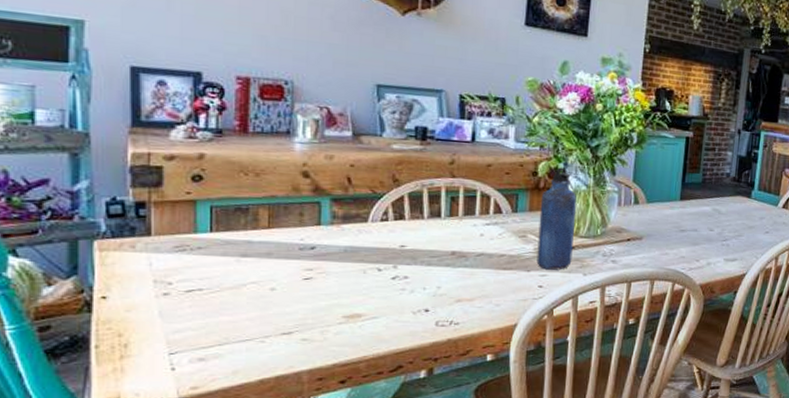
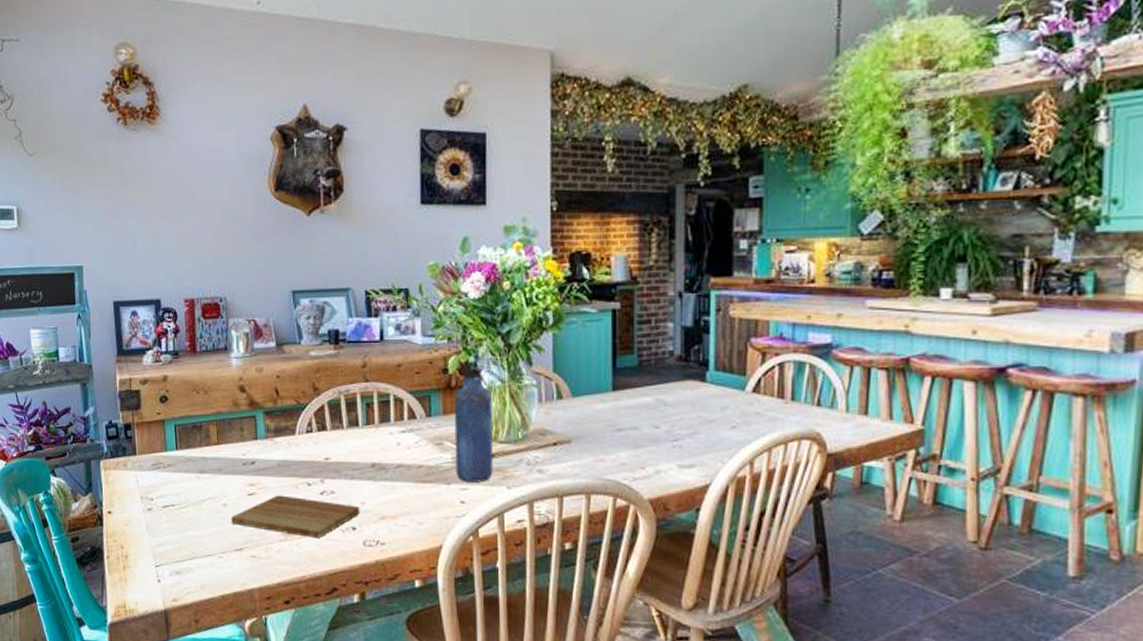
cutting board: none [279,279,435,320] -> present [231,495,360,538]

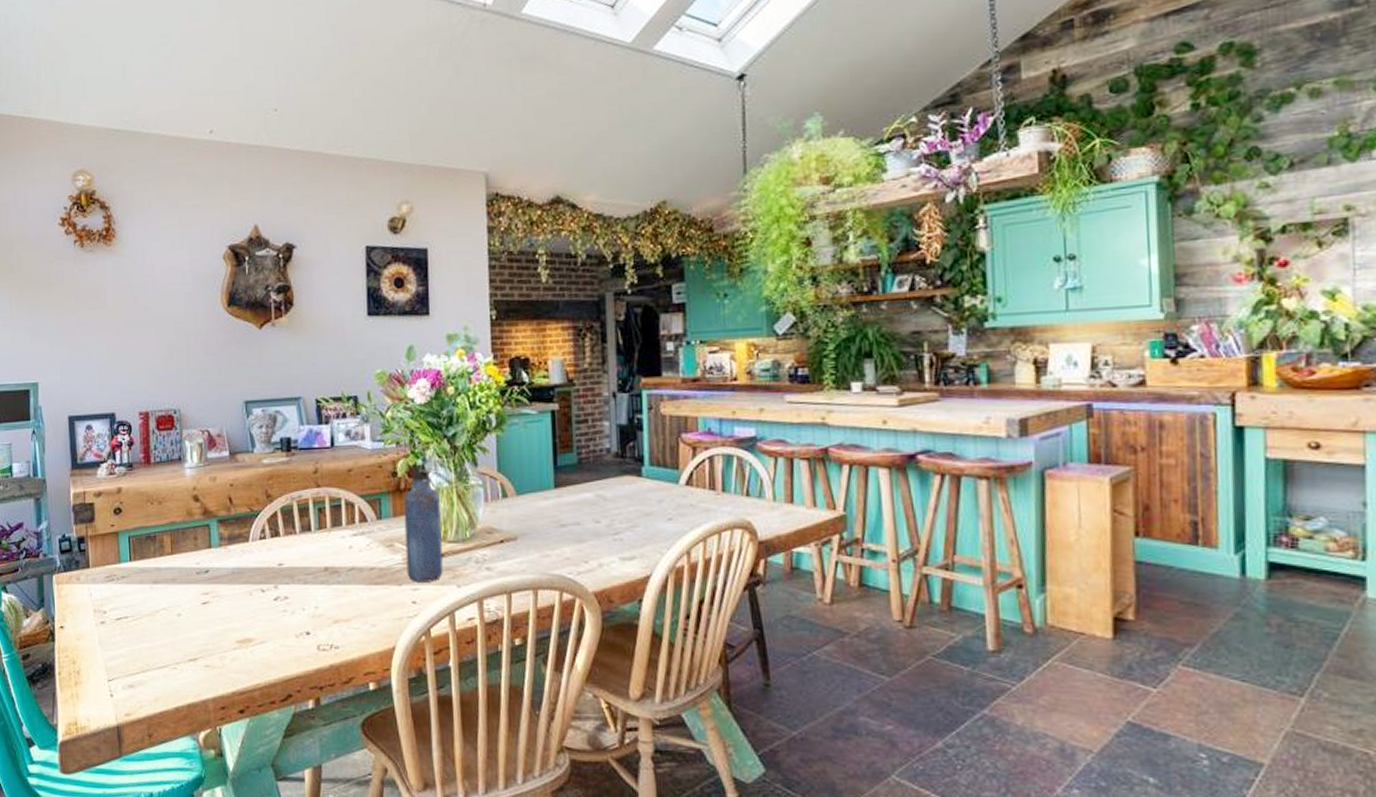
cutting board: present [231,495,360,538] -> none [185,603,314,644]

